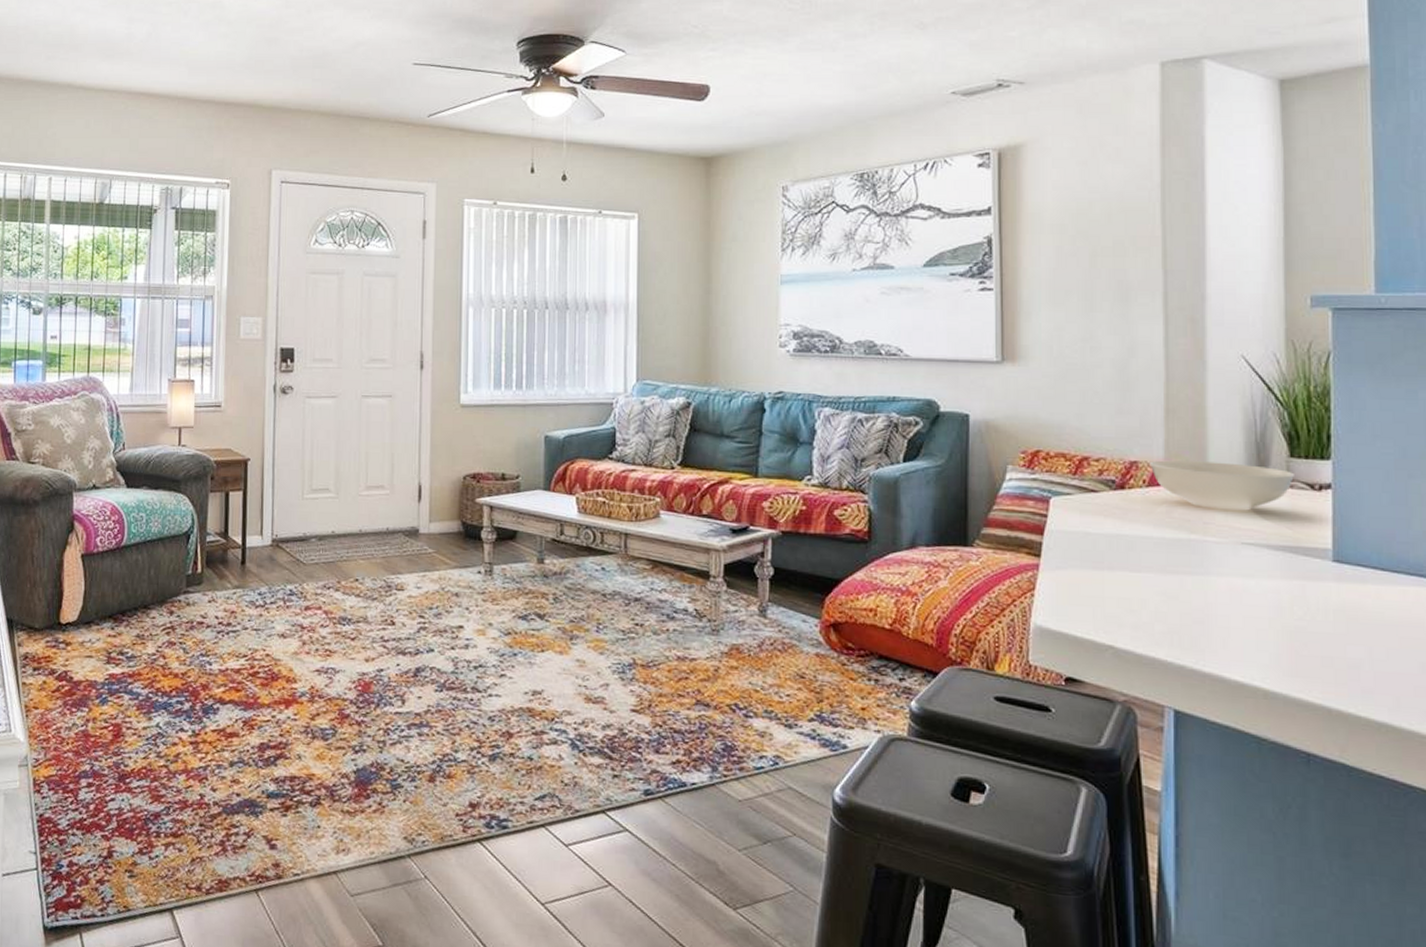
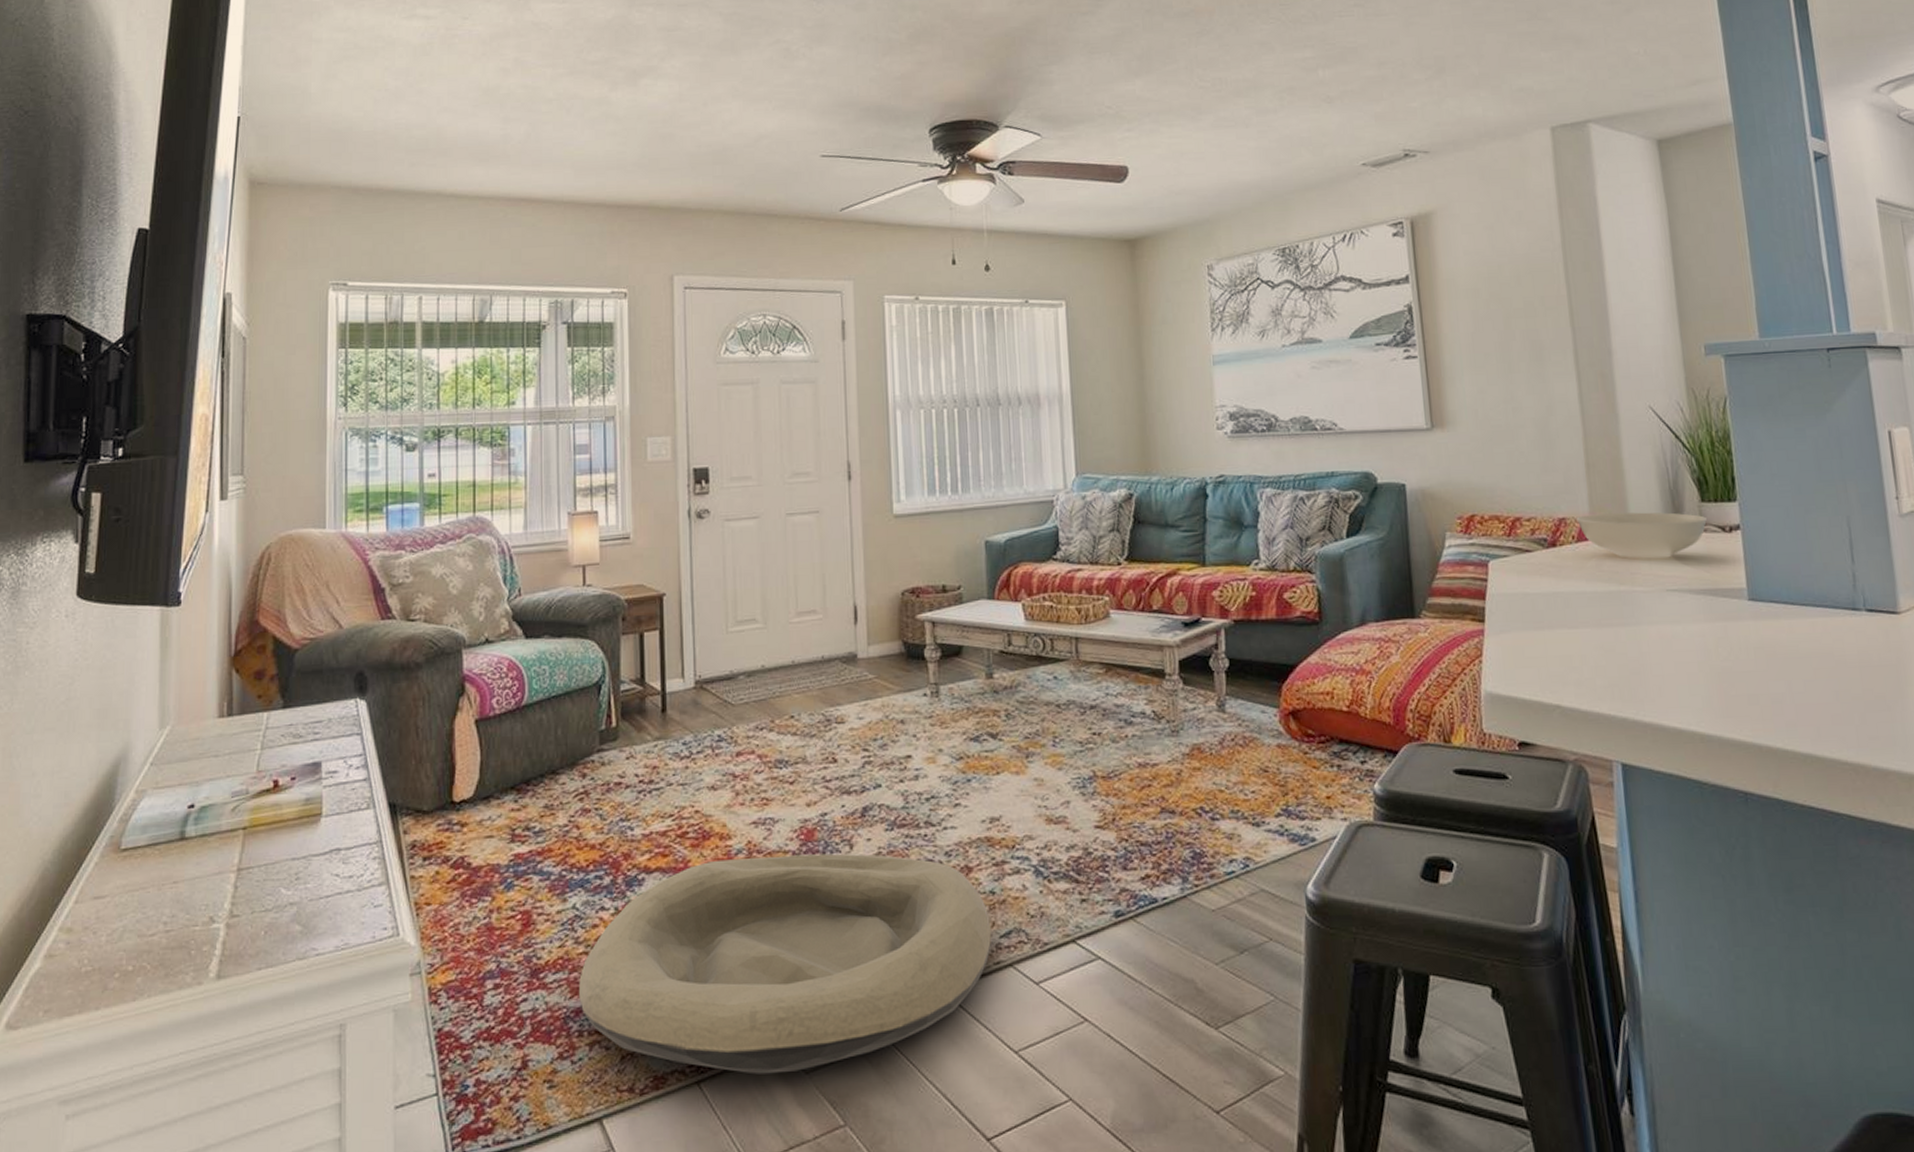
dog bed: none [158,699,528,893] -> present [579,853,992,1074]

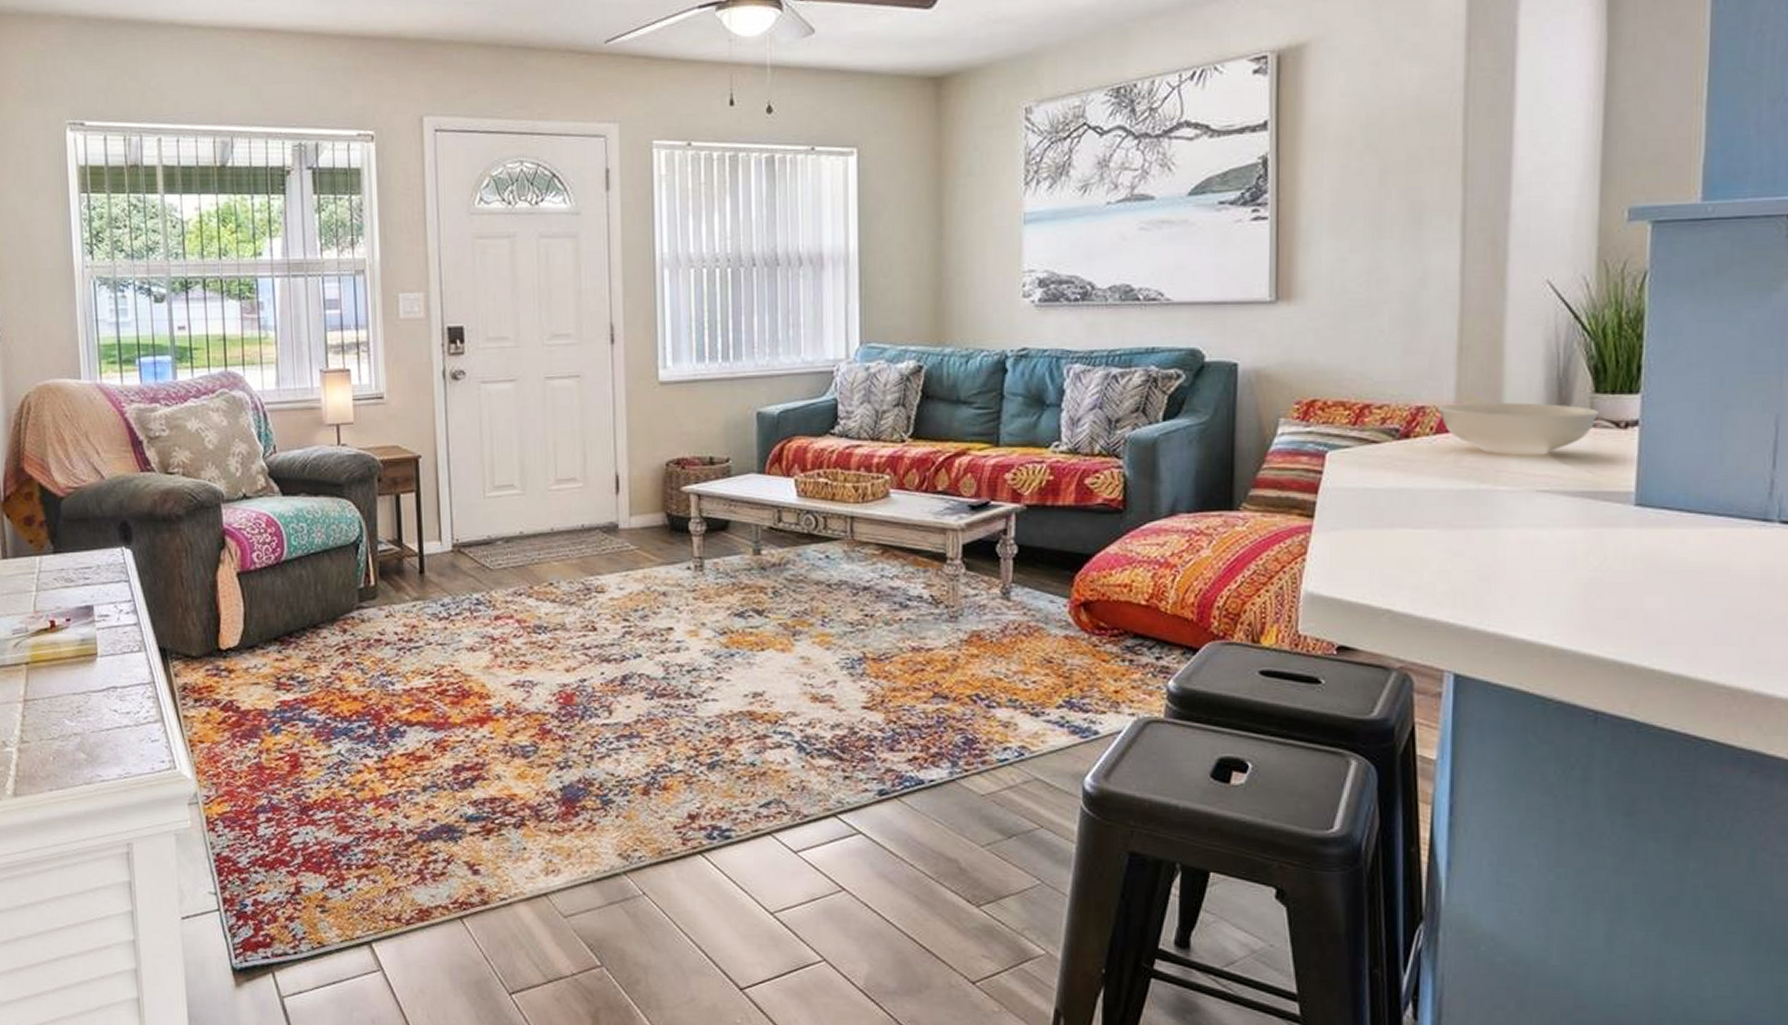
dog bed: present [579,853,992,1074] -> none [346,717,751,916]

